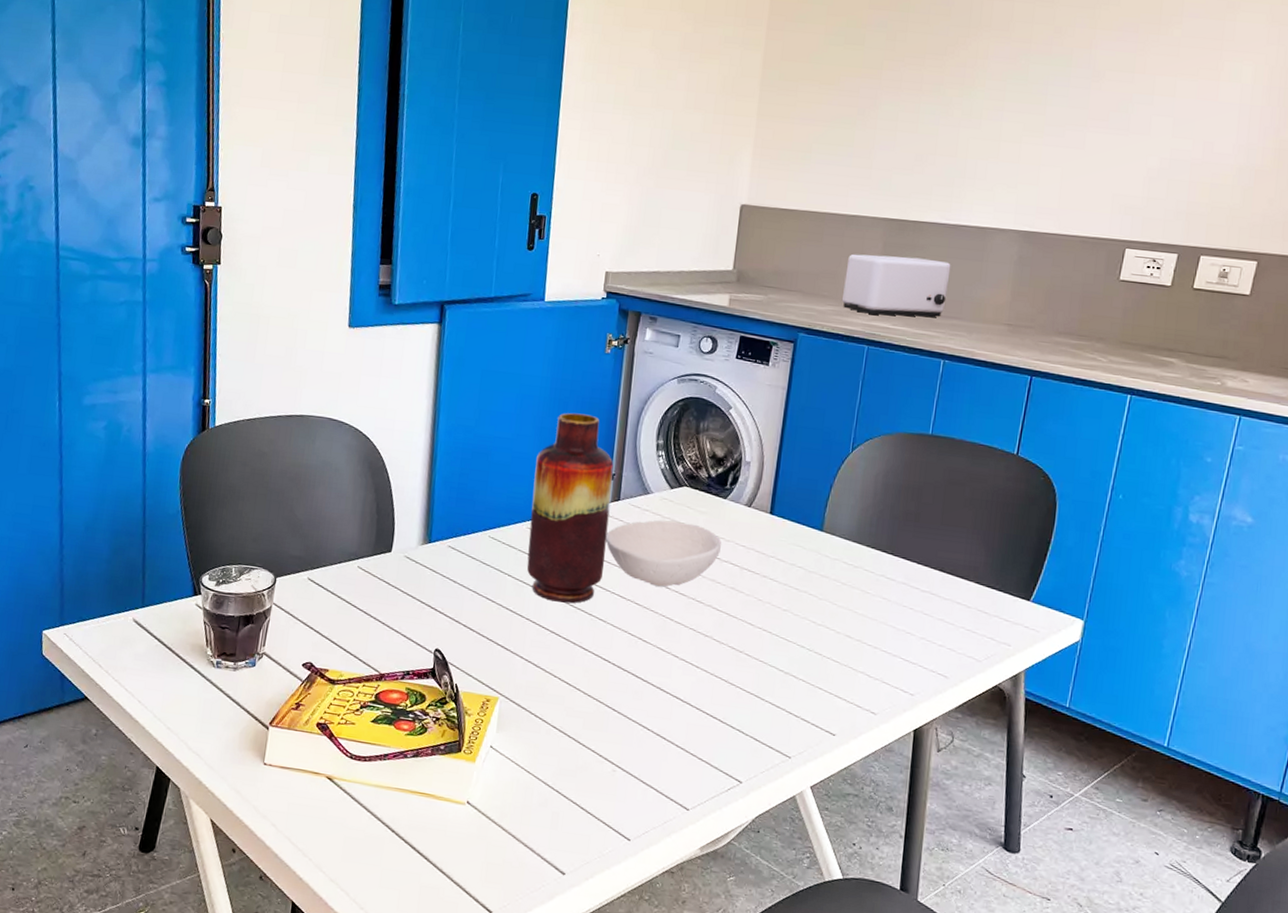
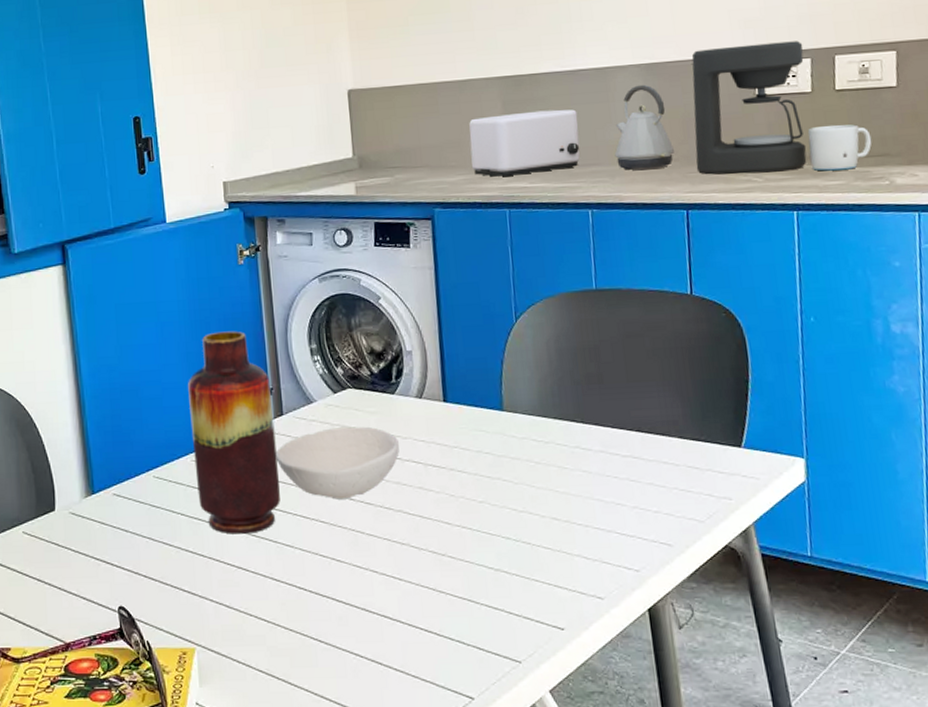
kettle: none [977,250,1034,333] -> present [614,84,674,171]
coffee maker: none [1049,227,1174,357] -> present [691,41,807,175]
mug: none [1153,319,1215,366] -> present [807,124,872,171]

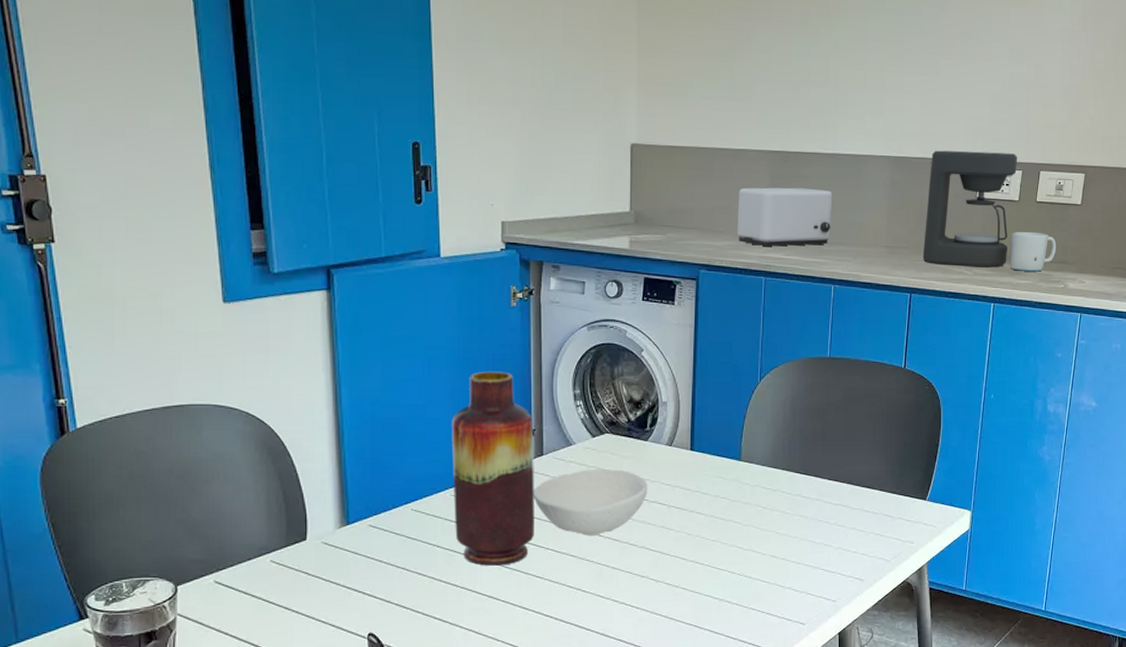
kettle: present [614,84,674,171] -> none [859,175,907,254]

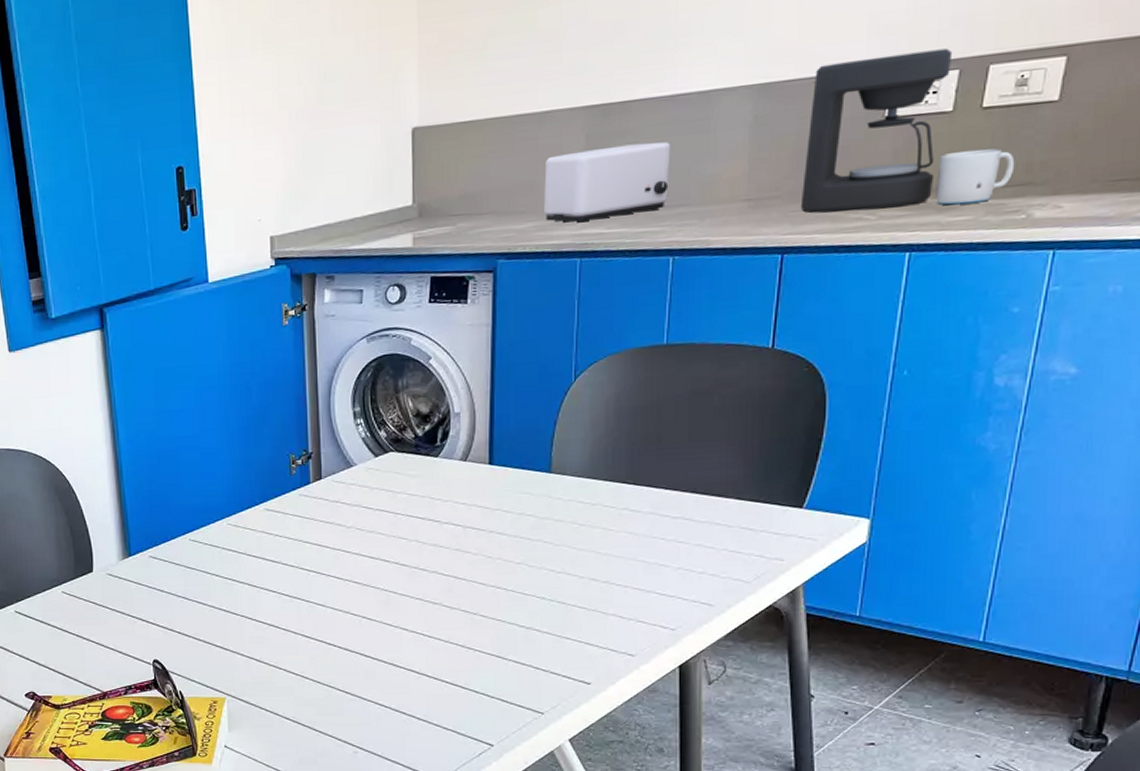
vase: present [452,371,534,566] -> none [226,394,314,594]
bowl: present [533,469,648,536] -> none [312,489,440,561]

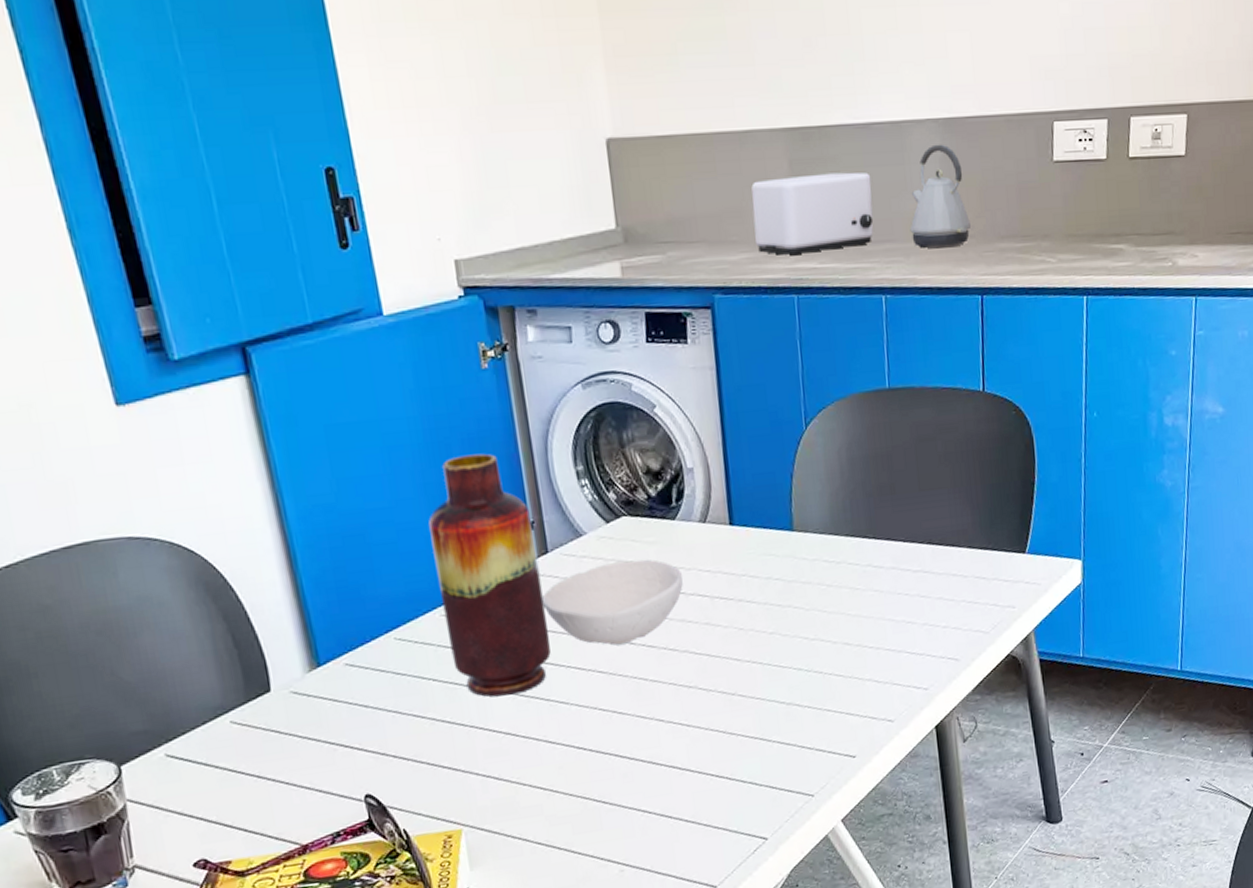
vase: none [226,394,314,594] -> present [428,453,551,697]
bowl: none [312,489,440,561] -> present [541,559,683,646]
kettle: none [708,109,777,211] -> present [910,144,971,249]
coffee maker: present [800,48,953,213] -> none [991,97,1101,254]
mug: present [936,148,1015,206] -> none [1100,198,1159,251]

